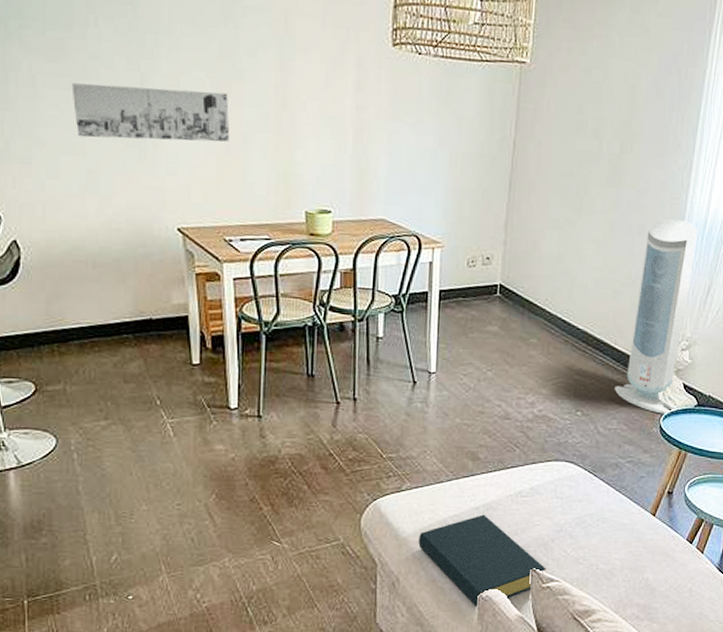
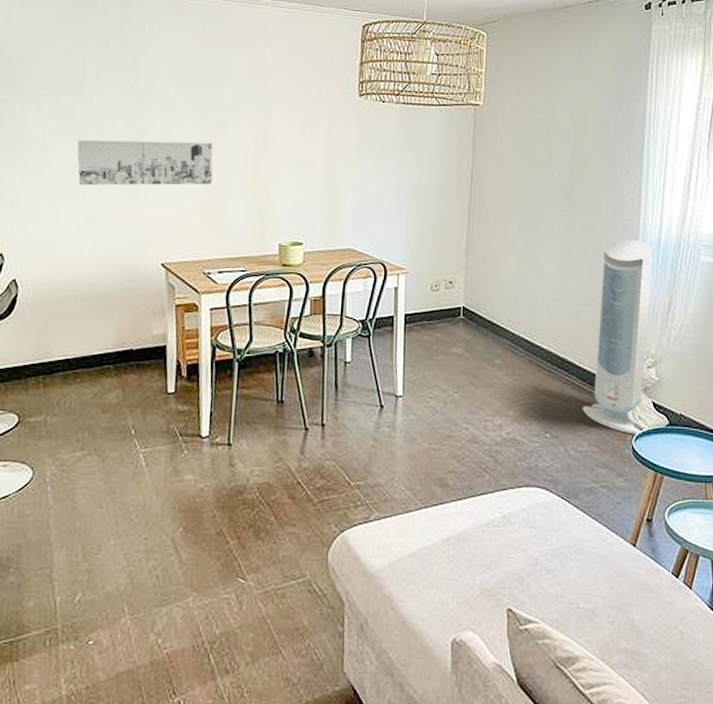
hardback book: present [418,514,546,609] -> none [387,547,523,656]

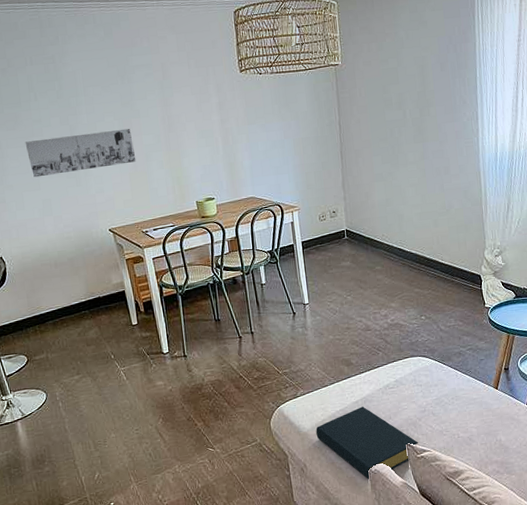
hardback book: none [387,547,523,656] -> present [316,406,418,481]
air purifier: present [582,240,653,435] -> none [447,157,503,309]

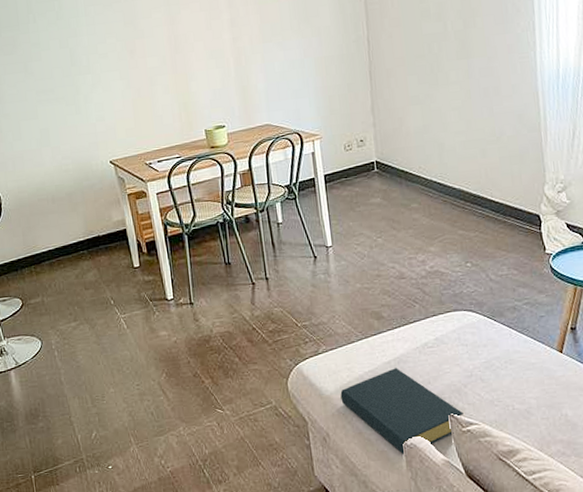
wall art: present [25,128,137,178] -> none [23,50,140,106]

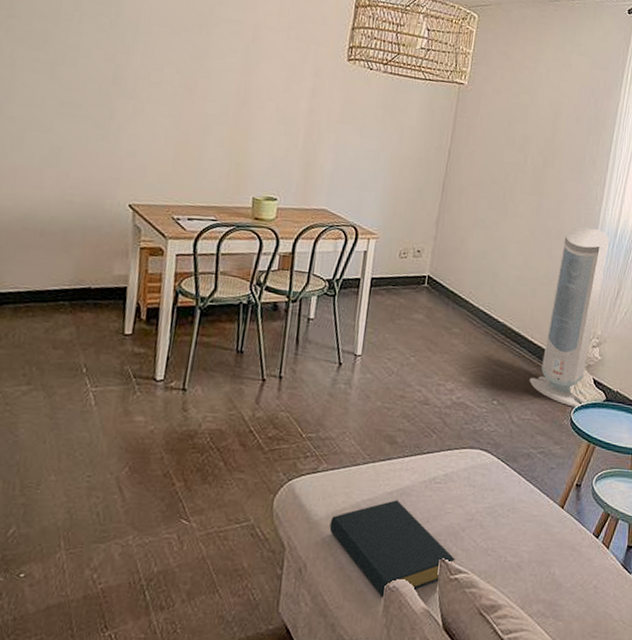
air purifier: none [498,75,568,255] -> present [529,227,609,408]

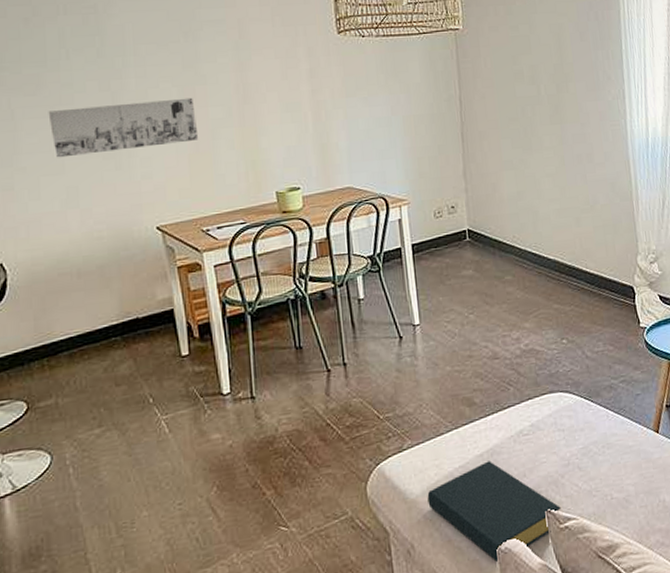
wall art: none [46,68,194,131] -> present [48,97,199,158]
air purifier: present [529,227,609,408] -> none [594,143,661,329]

